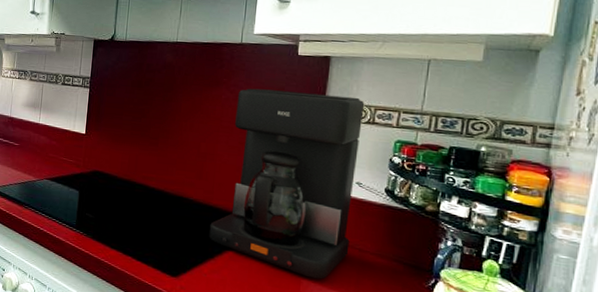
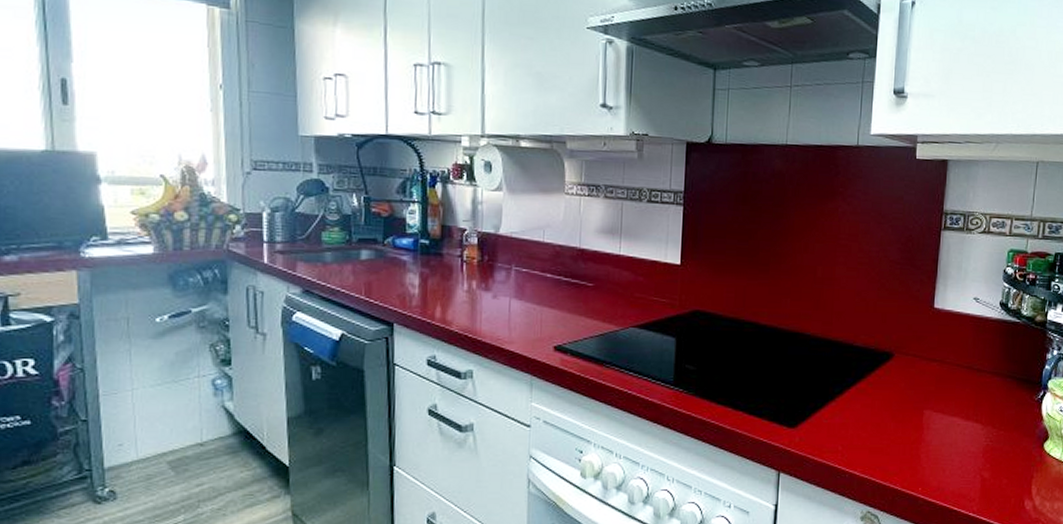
coffee maker: present [209,88,365,280] -> none [829,198,981,407]

